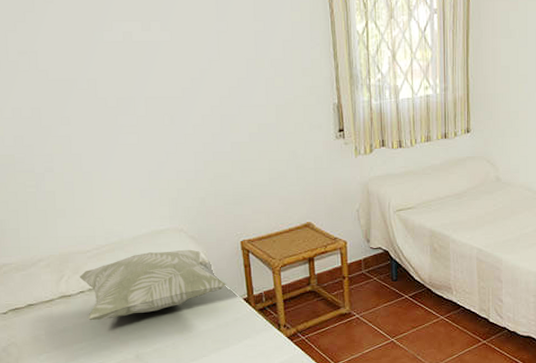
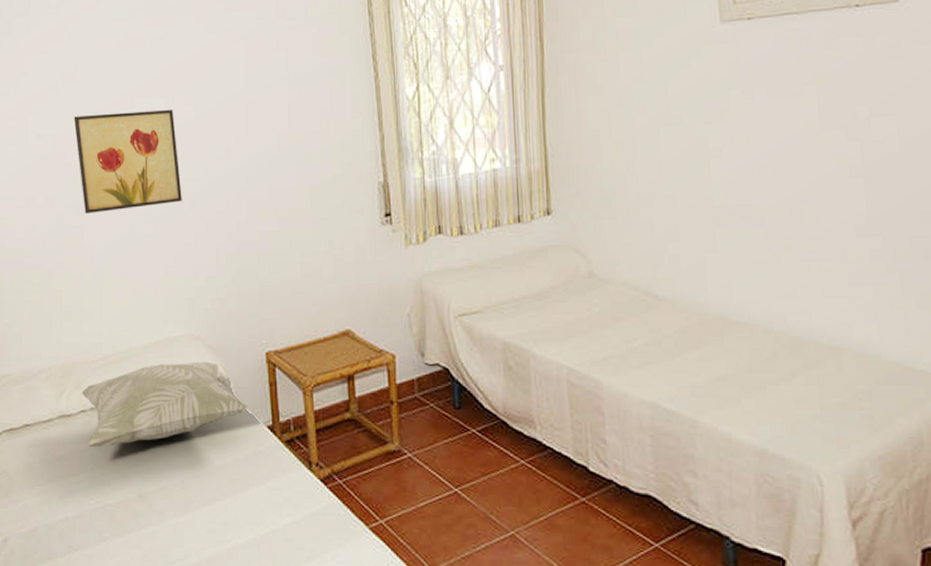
wall art: none [53,34,162,125] -> present [73,110,182,214]

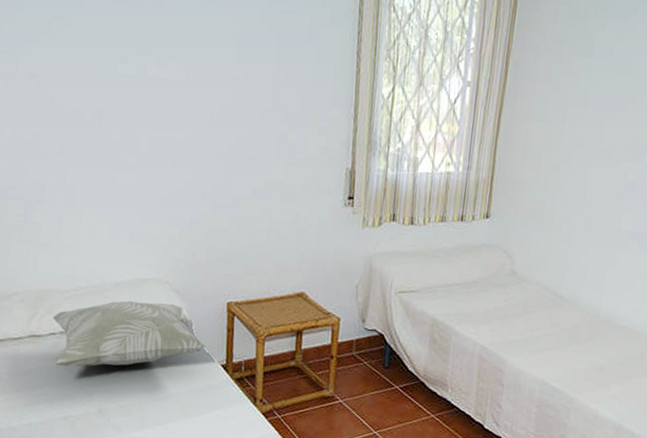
wall art: present [73,110,182,214] -> none [65,61,166,159]

